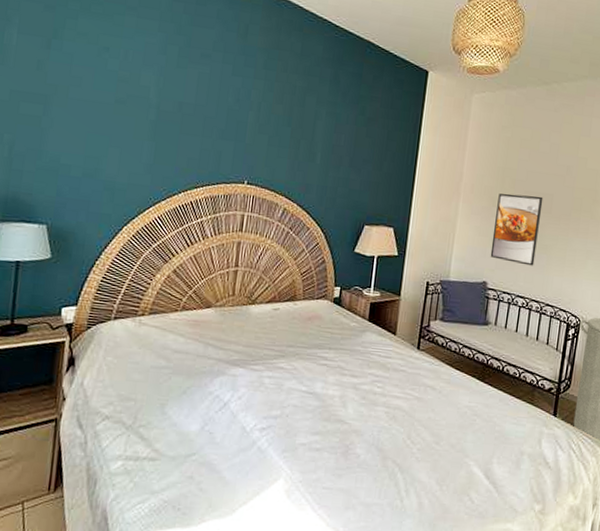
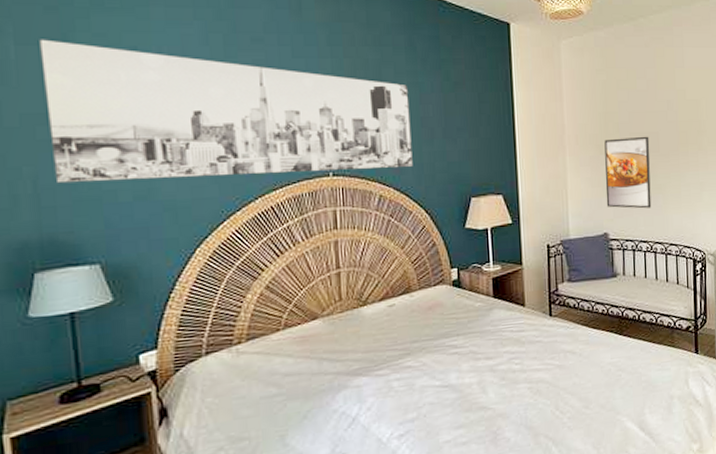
wall art: none [27,31,326,187] -> present [39,39,413,184]

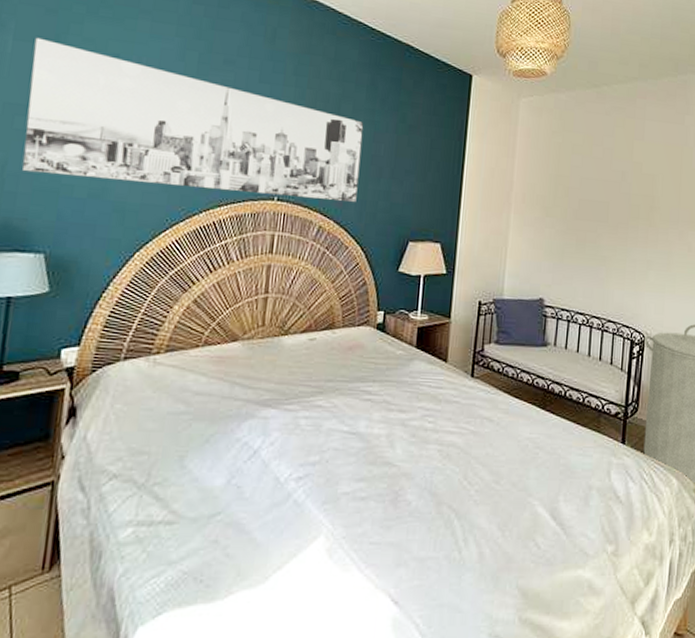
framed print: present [604,136,652,209] -> none [546,202,599,280]

